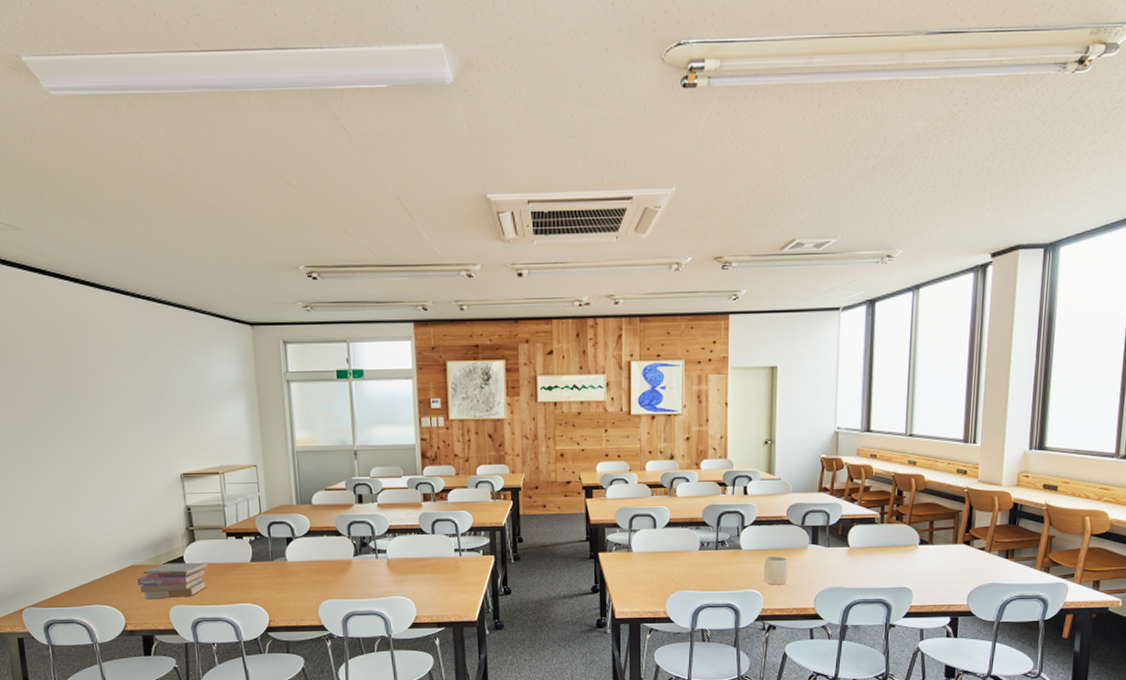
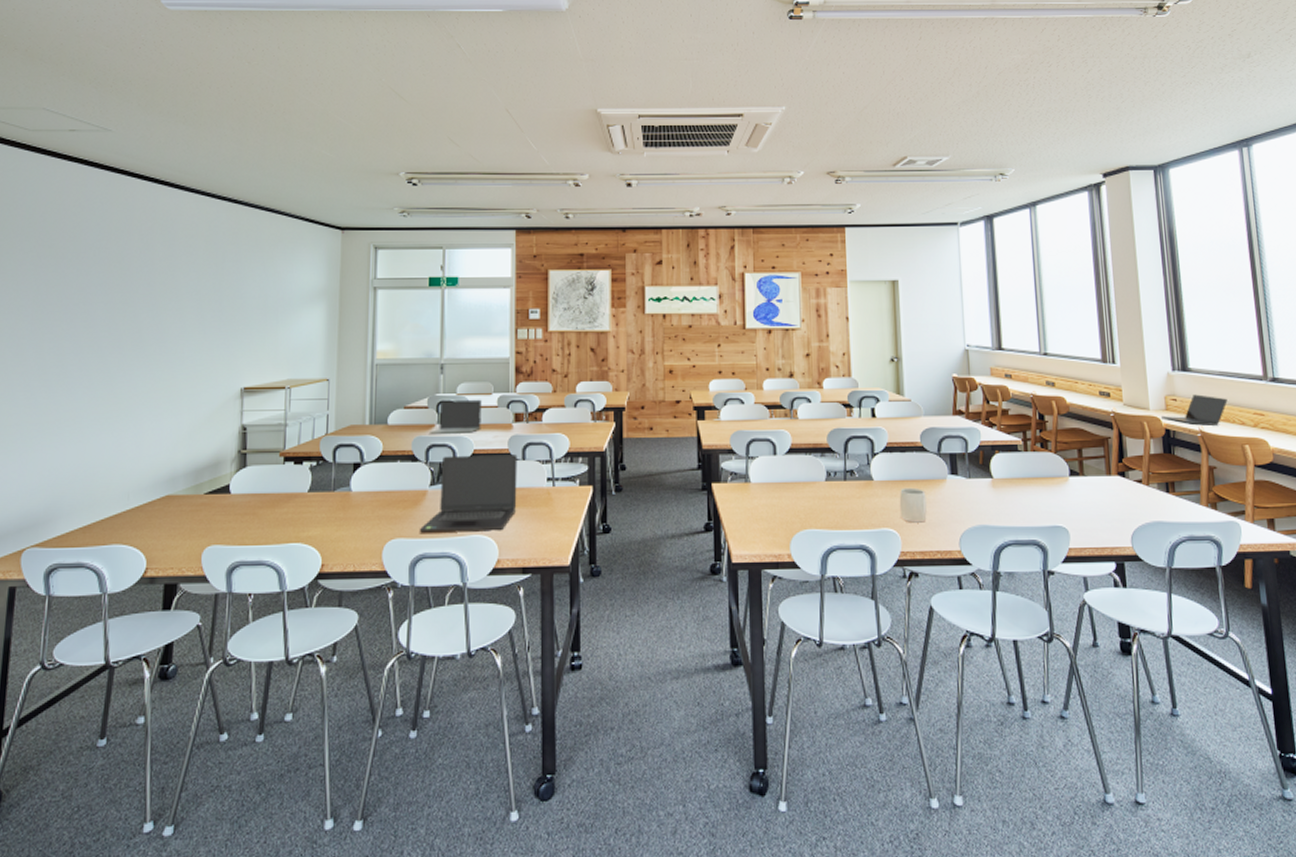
books: present [136,562,207,600] -> none [169,492,256,538]
laptop: none [348,529,430,595] -> present [420,454,518,533]
laptop: none [350,481,394,512] -> present [430,399,482,434]
laptop: none [1012,471,1077,500] -> present [1162,394,1228,426]

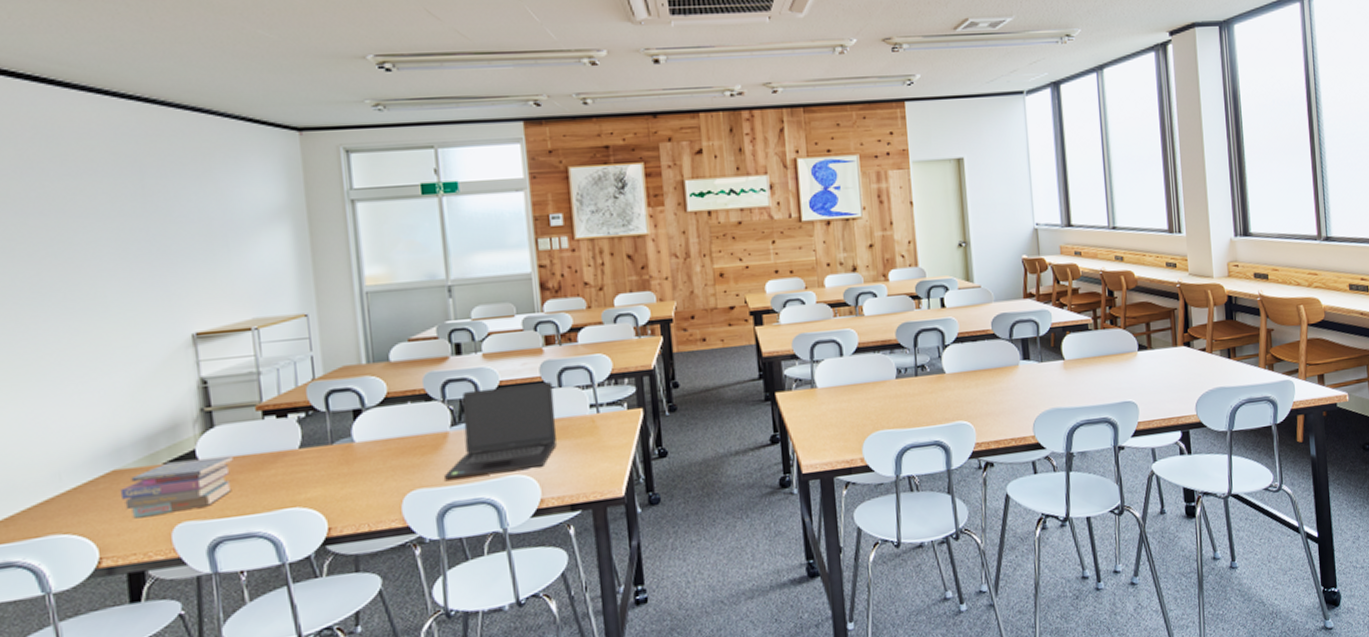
books: none [169,492,256,538] -> present [119,456,233,519]
laptop: present [430,399,482,434] -> none [443,323,506,368]
mug: present [899,487,927,523] -> none [972,377,1001,413]
laptop: present [1162,394,1228,426] -> none [1224,258,1285,290]

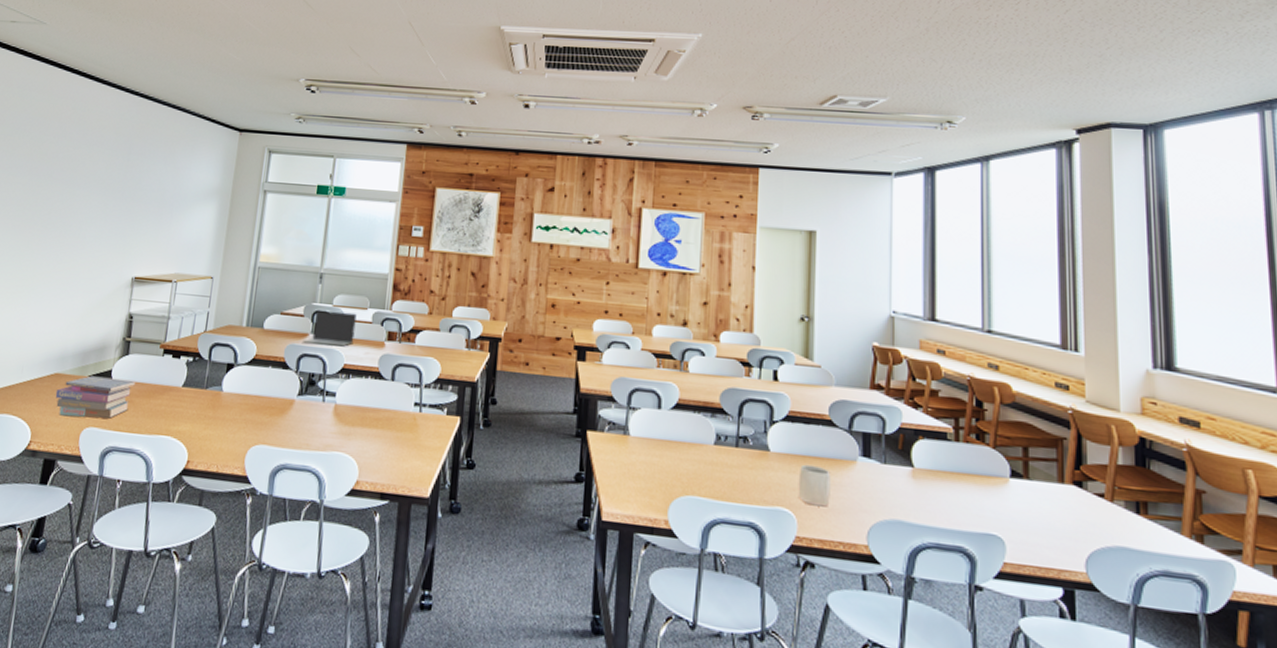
laptop: none [443,323,506,368] -> present [303,310,357,347]
laptop: present [445,382,557,480] -> none [283,367,387,452]
mug: none [972,377,1001,413] -> present [798,464,831,507]

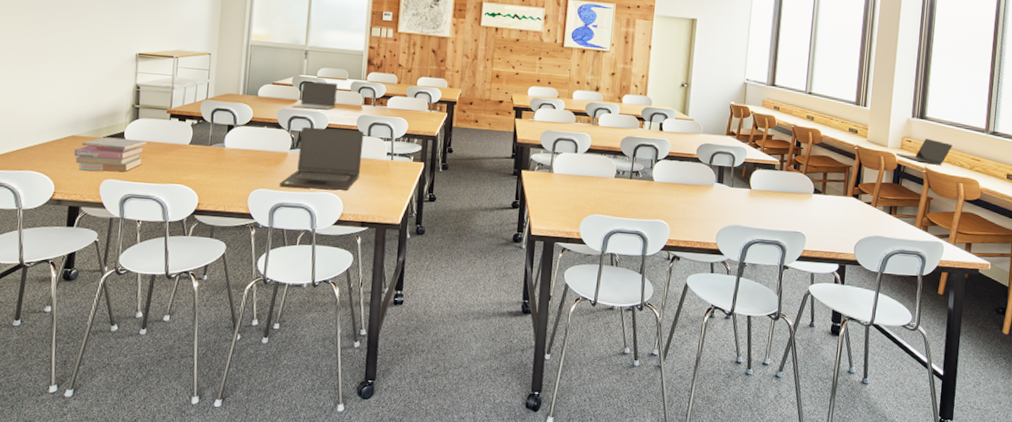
laptop: none [283,367,387,452] -> present [280,126,364,191]
mug: present [798,464,831,507] -> none [671,189,695,219]
laptop: none [1135,400,1226,441] -> present [896,138,953,165]

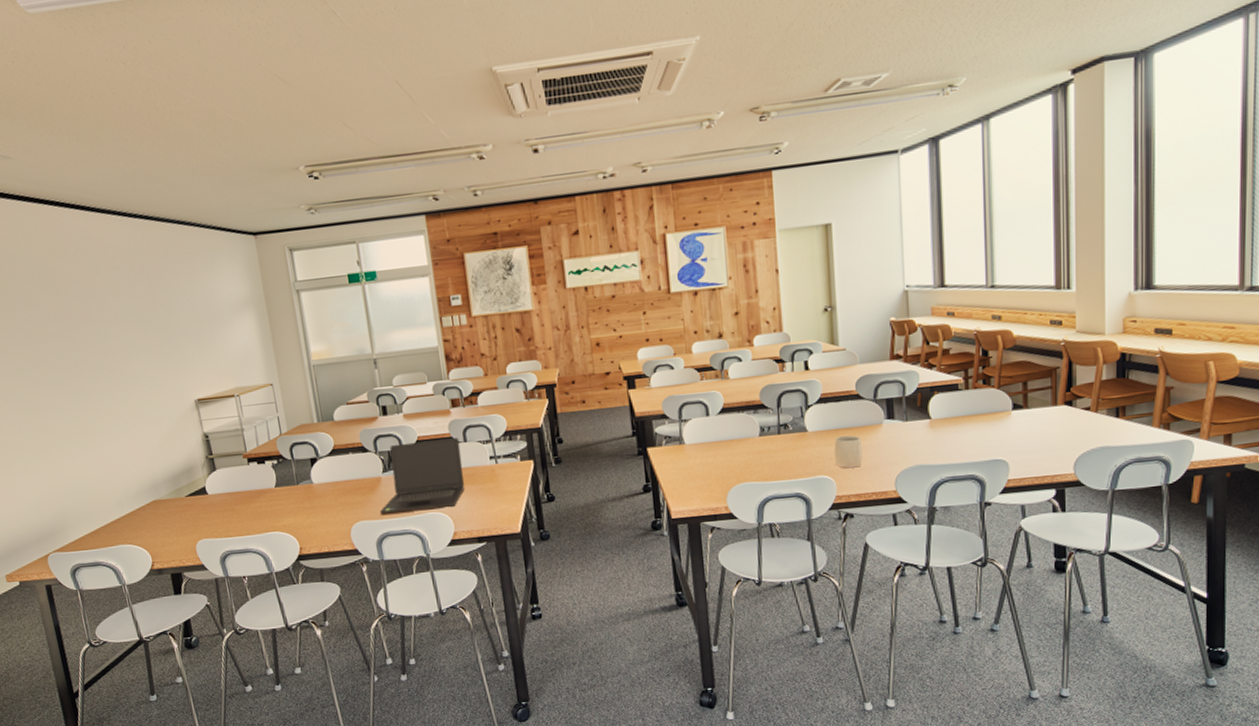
books: present [73,137,146,172] -> none [159,492,232,535]
laptop: present [293,80,338,110] -> none [374,389,421,426]
mug: none [671,189,695,219] -> present [834,435,862,469]
laptop: present [896,138,953,165] -> none [1118,312,1195,346]

